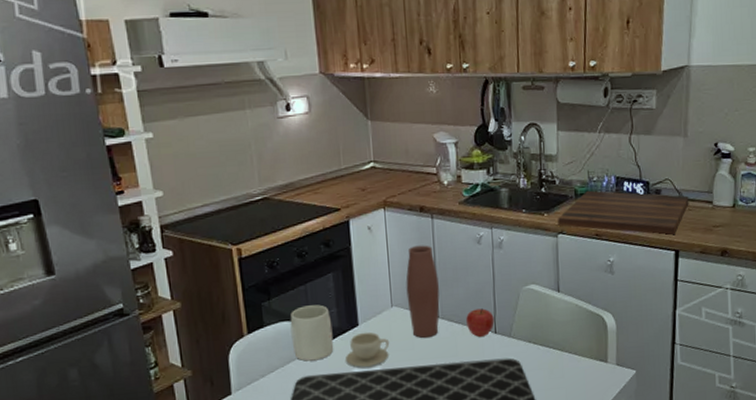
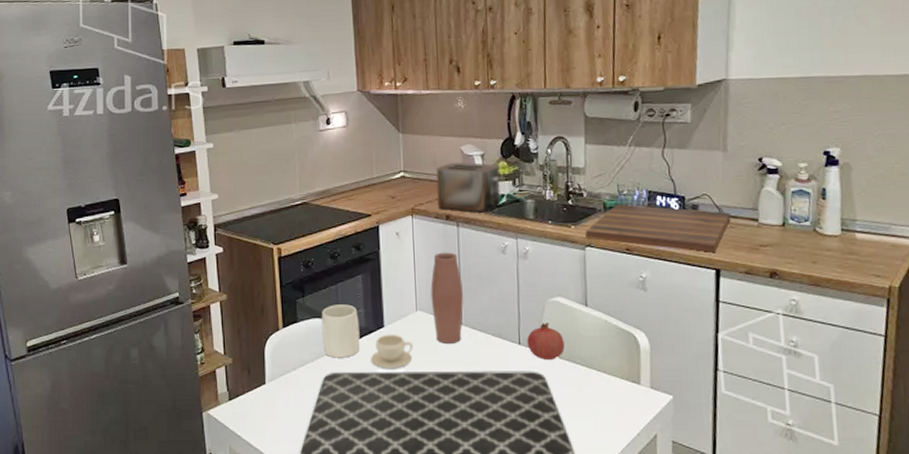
toaster: none [408,151,475,204] -> present [436,162,501,213]
fruit: present [466,308,495,338] -> none [490,318,519,348]
fruit: none [503,309,539,347] -> present [527,322,565,361]

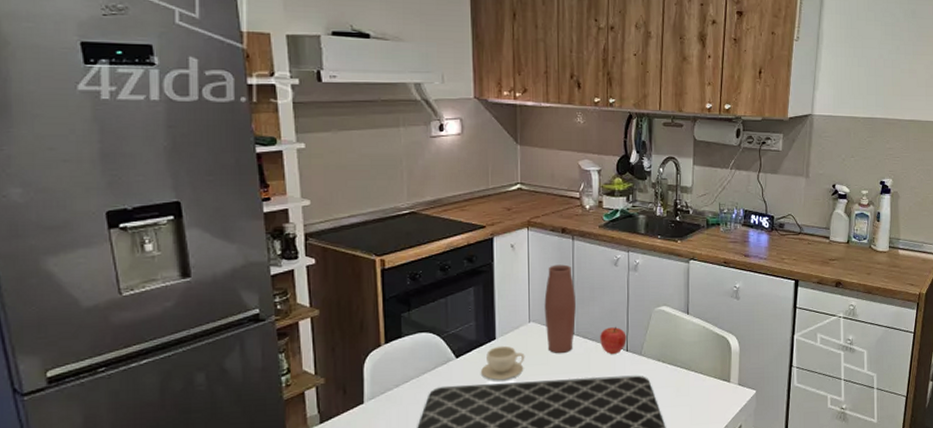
mug: present [321,304,360,358] -> none [428,317,470,373]
toaster: present [436,162,501,213] -> none [553,177,615,227]
fruit: none [490,318,519,348] -> present [600,327,627,355]
fruit: present [527,322,565,361] -> none [634,329,667,365]
cutting board: present [585,203,731,254] -> none [690,221,809,266]

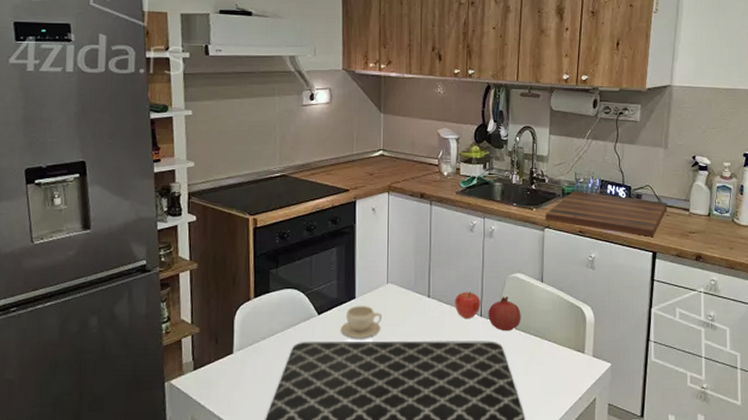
vase: present [544,264,576,353] -> none [402,228,432,315]
fruit: none [634,329,667,365] -> present [488,296,521,332]
cutting board: none [690,221,809,266] -> present [545,190,667,238]

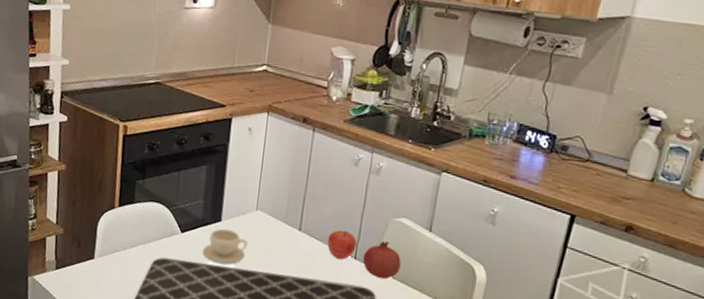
cutting board: present [545,190,667,238] -> none [444,132,600,198]

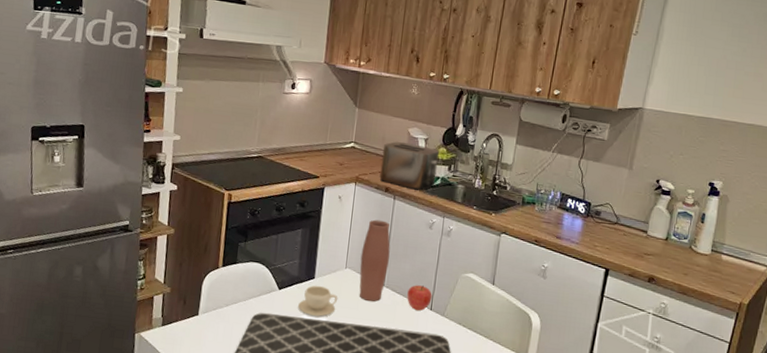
vase: none [272,155,309,248] -> present [359,219,391,302]
toaster: none [296,63,368,121] -> present [379,141,439,190]
fruit: present [363,240,401,279] -> none [437,293,470,328]

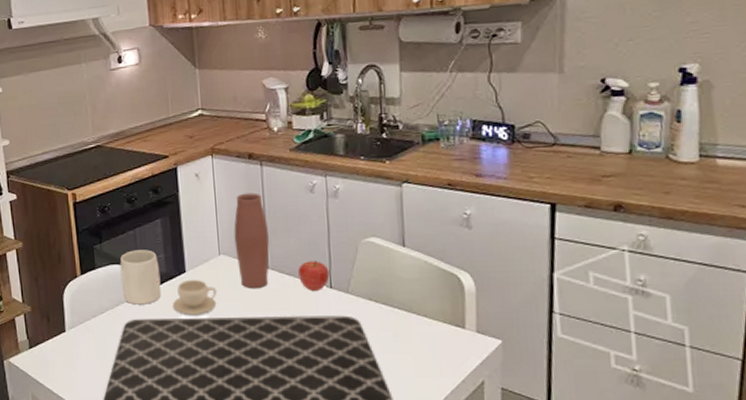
mug: none [256,252,293,302] -> present [119,250,162,305]
toaster: present [379,141,439,190] -> none [236,97,307,150]

